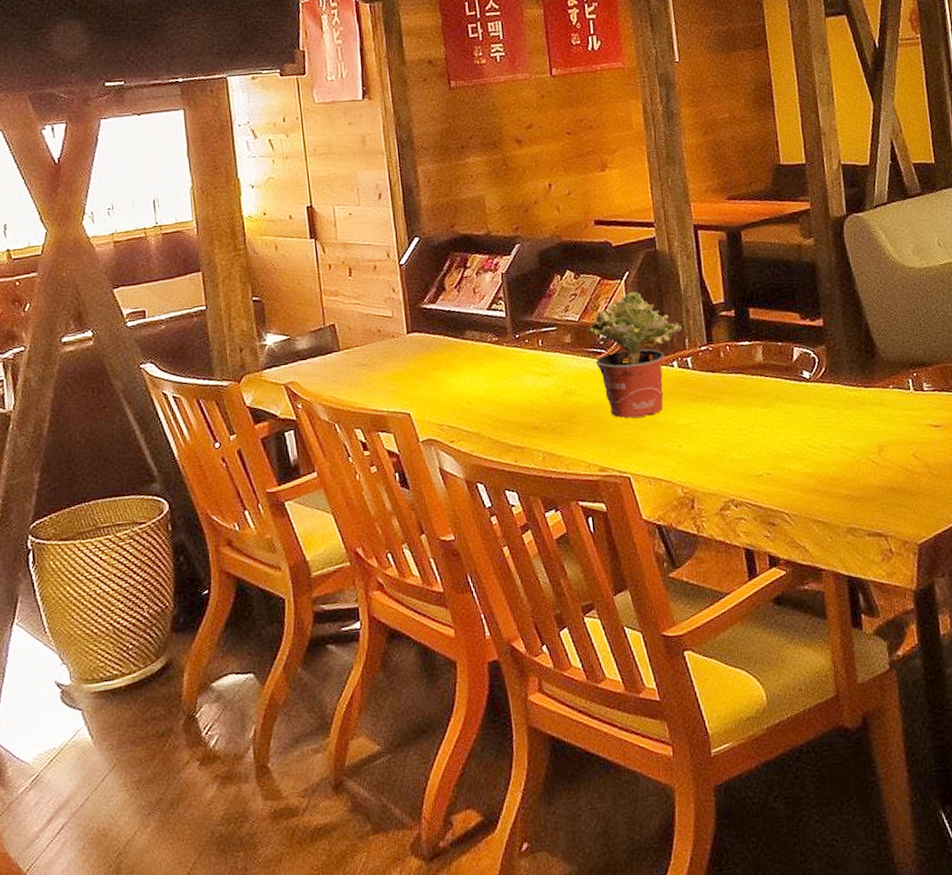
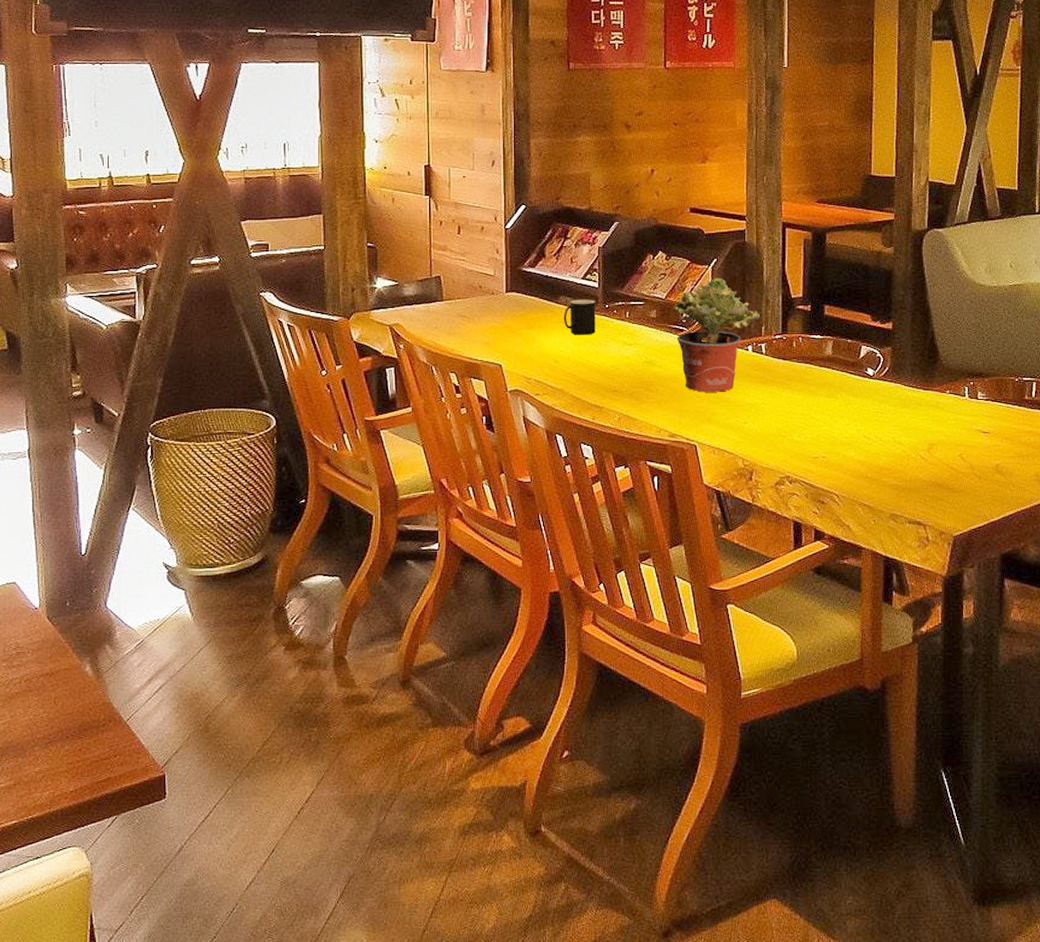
cup: none [471,331,508,372] -> present [563,299,596,335]

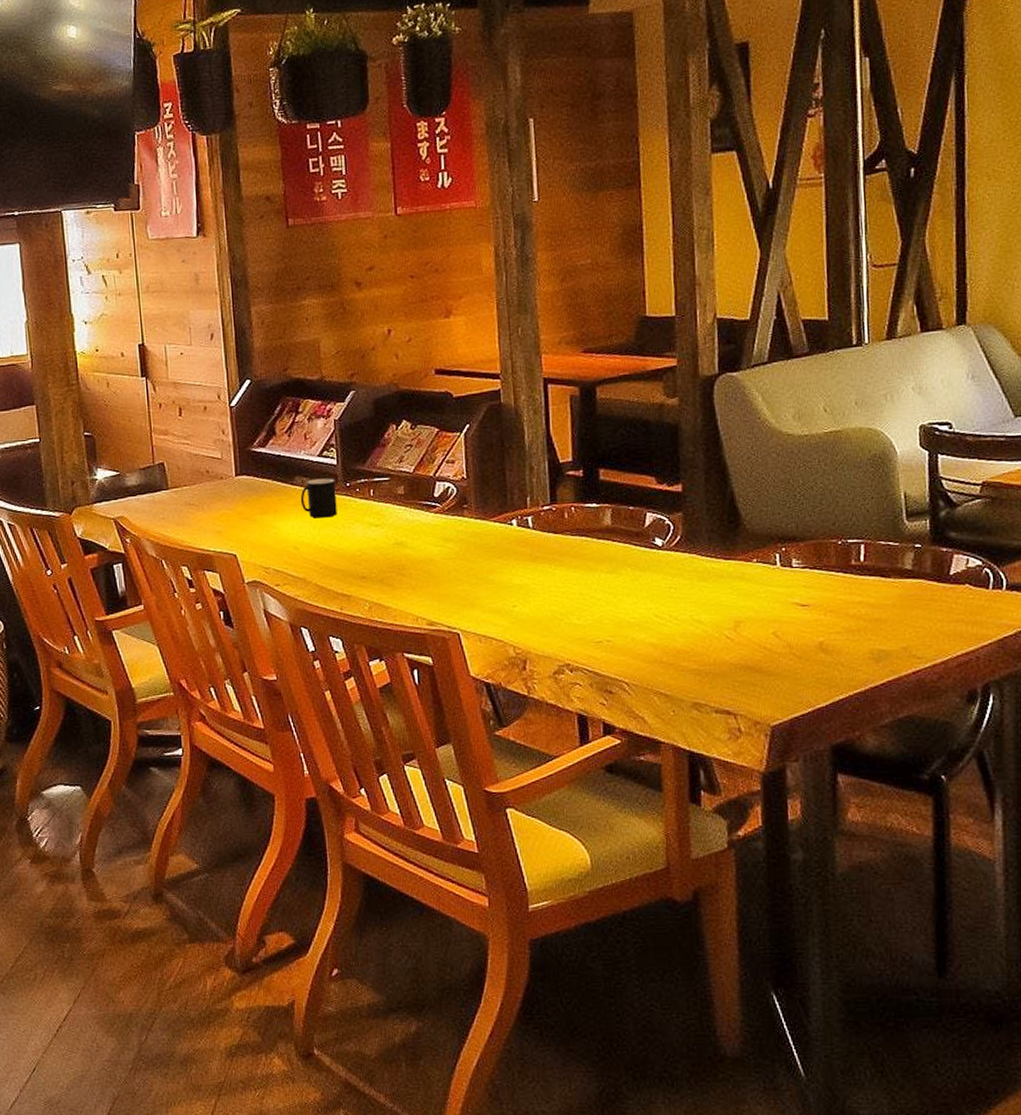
potted plant: present [673,277,760,392] -> none [422,445,524,574]

